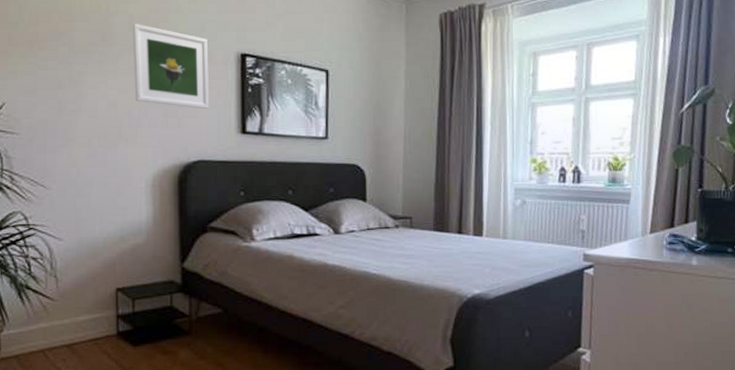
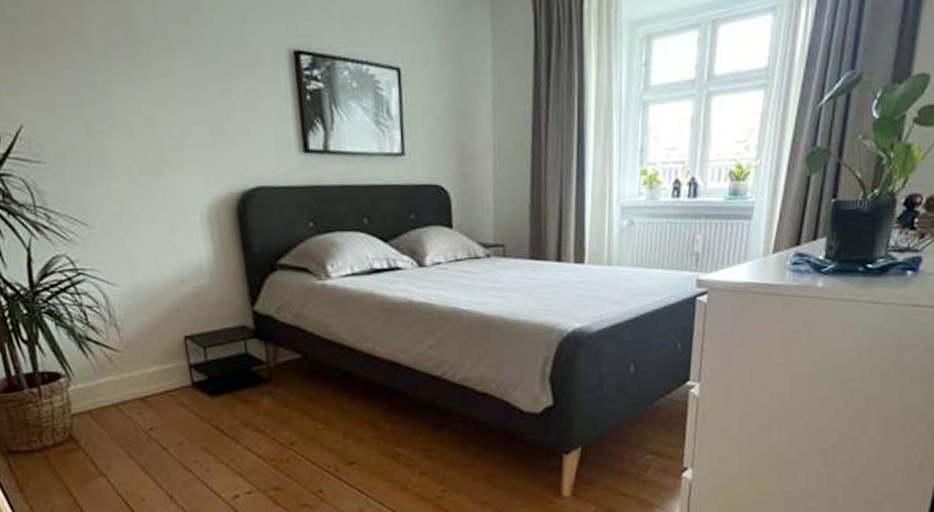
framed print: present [132,24,209,109] -> none [158,16,262,123]

